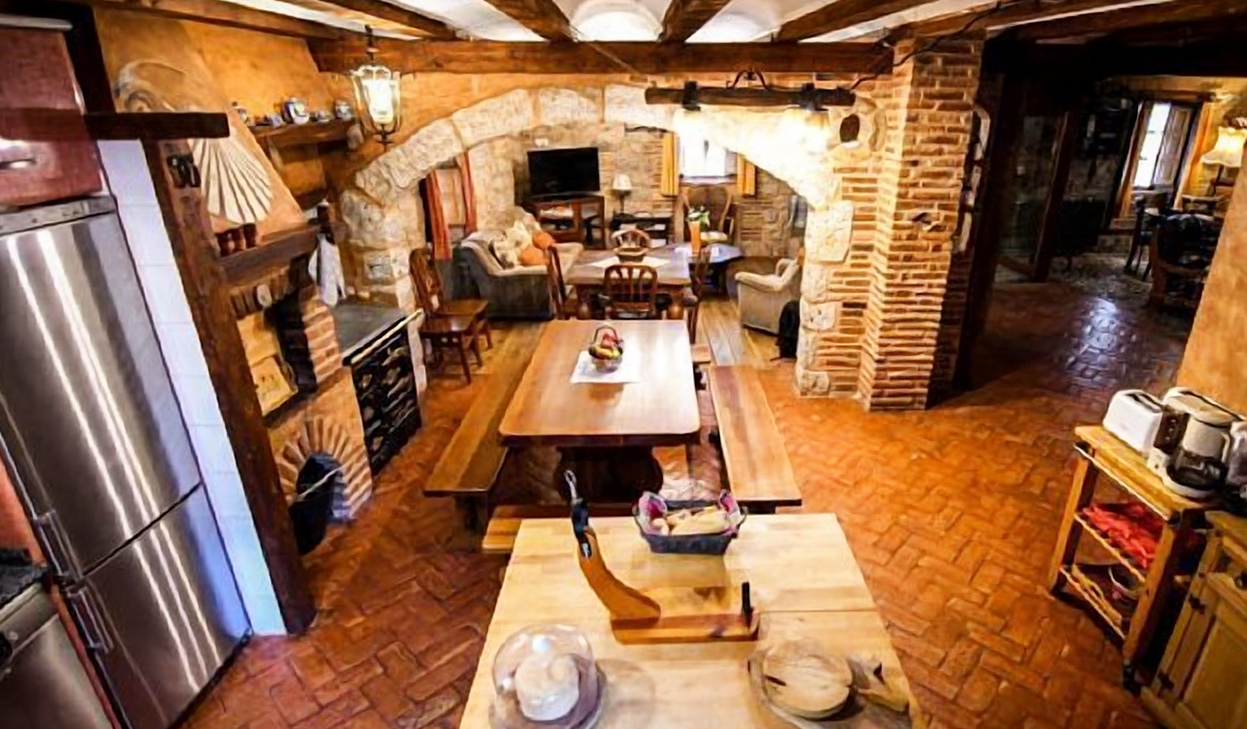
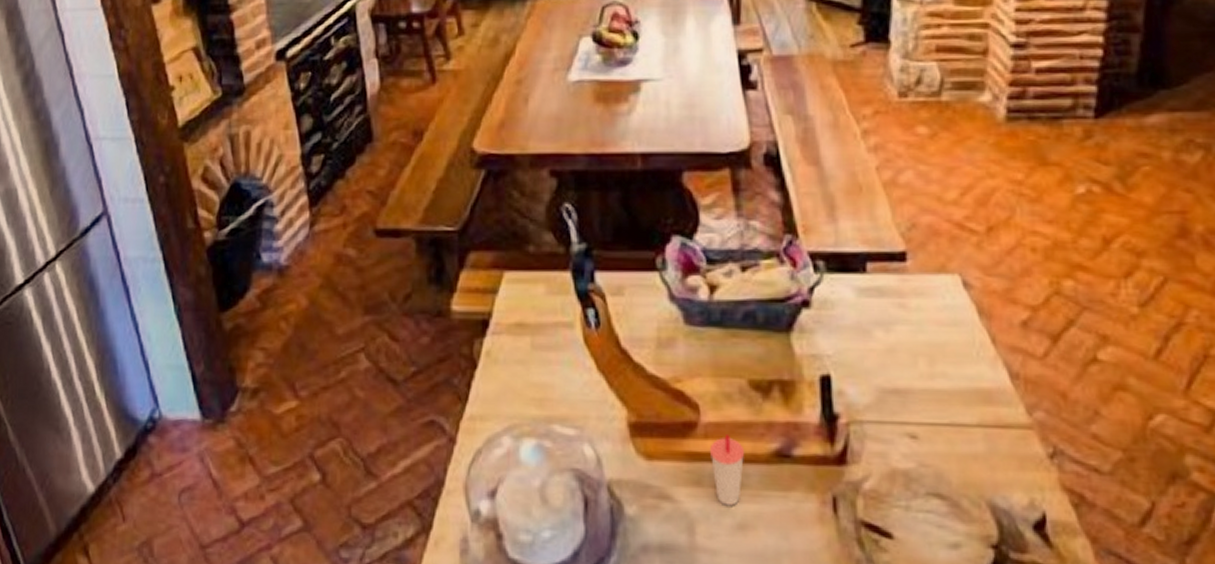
cup: none [666,624,691,671] -> present [709,433,745,506]

